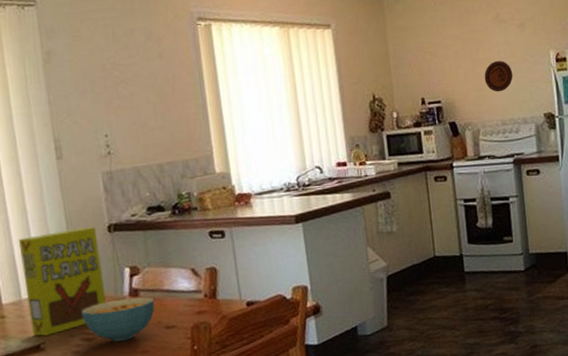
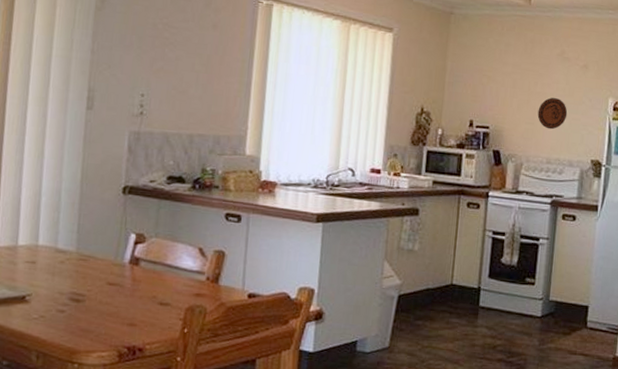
cereal box: present [19,227,107,336] -> none [21,182,110,288]
cereal bowl: present [81,296,155,342] -> none [75,264,154,309]

